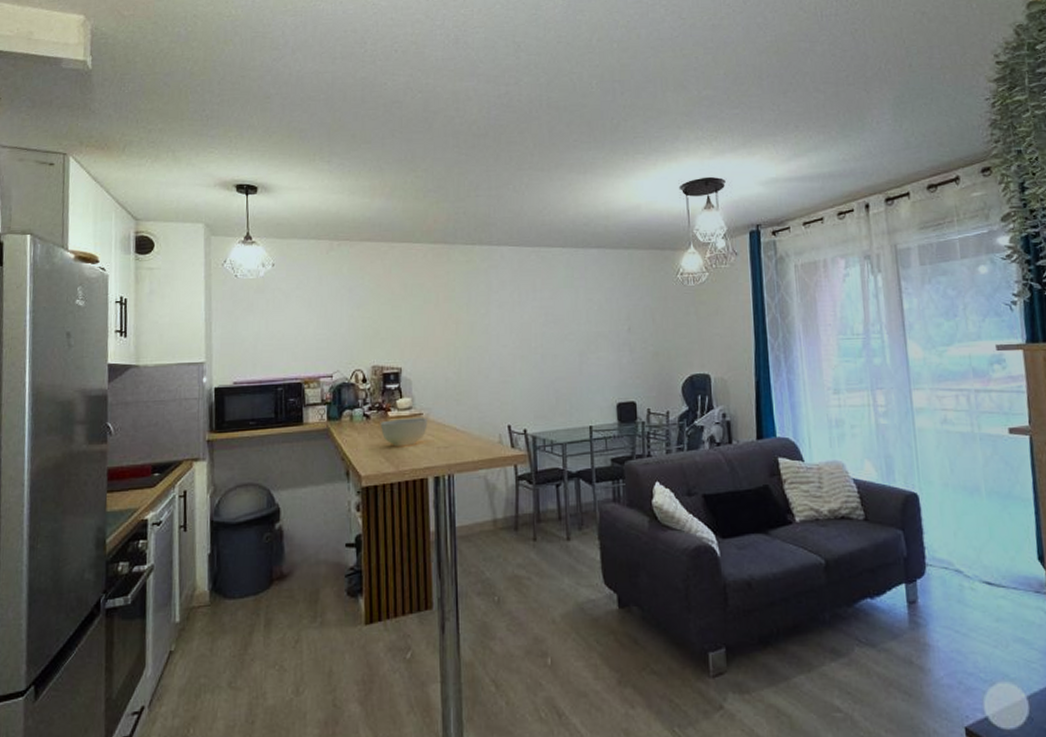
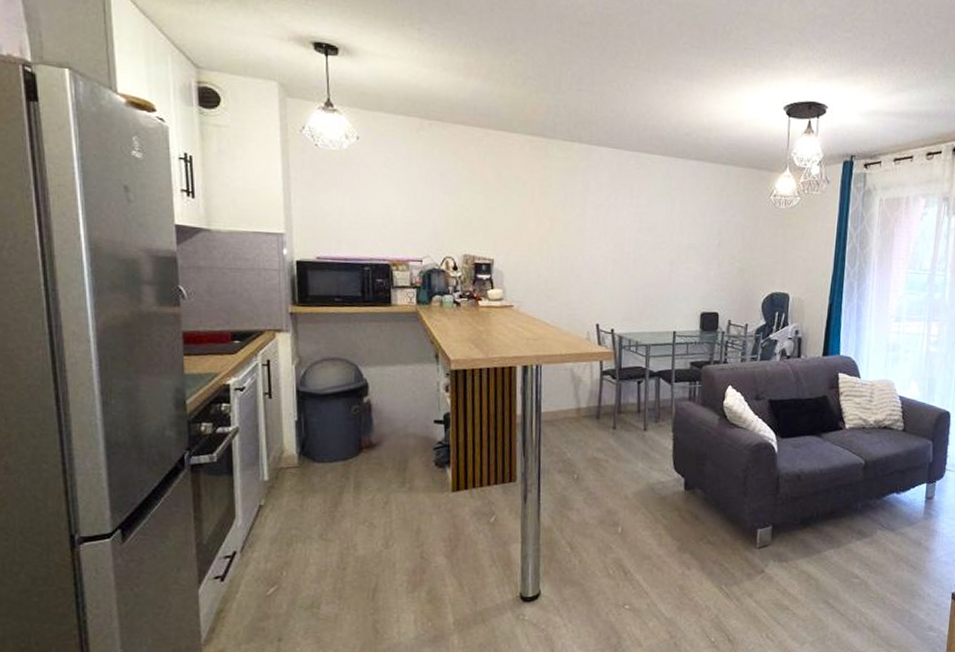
bowl: present [380,418,428,447] -> none [470,308,518,335]

